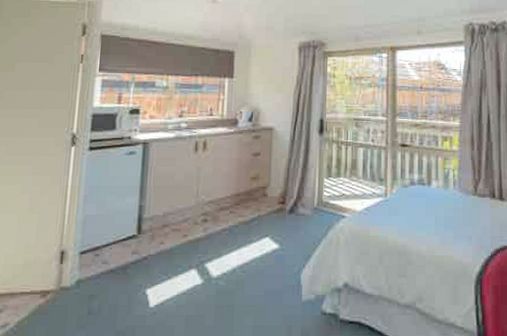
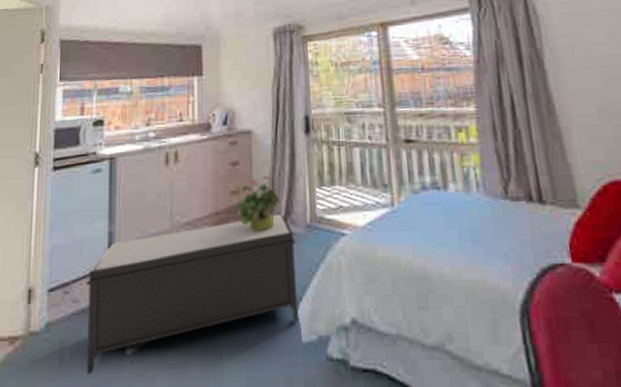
bench: none [112,199,303,323] -> present [86,215,298,374]
potted plant: none [251,165,294,211] -> present [233,175,281,231]

